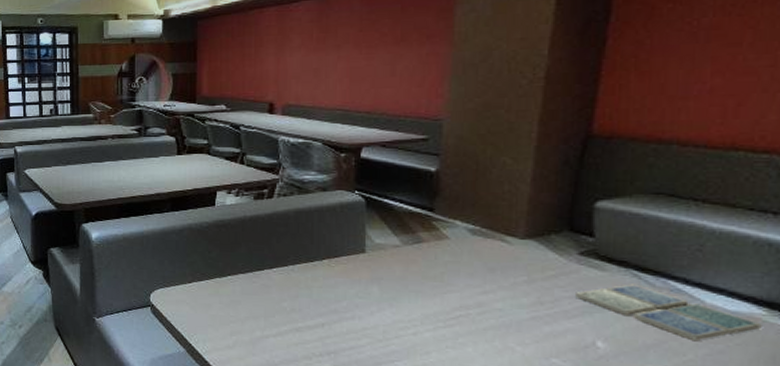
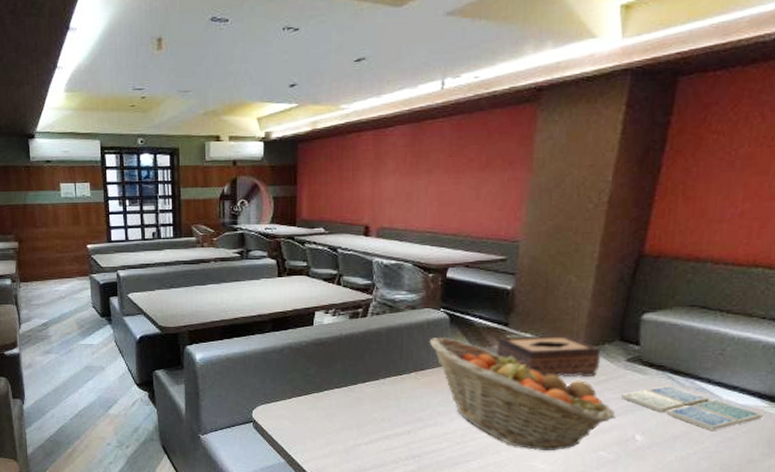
fruit basket: none [343,221,569,356] -> present [429,336,616,451]
tissue box: none [419,222,547,271] -> present [495,334,601,378]

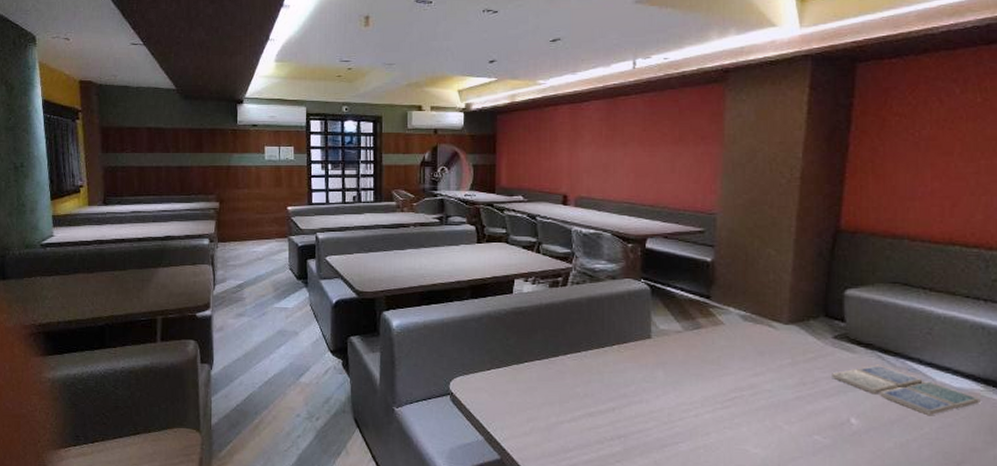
fruit basket: present [429,336,616,451] -> none [631,308,828,434]
tissue box: present [495,334,601,378] -> none [698,308,807,354]

